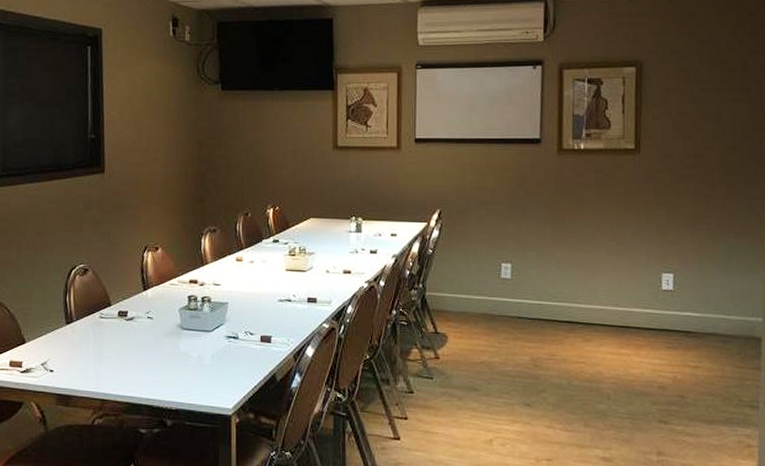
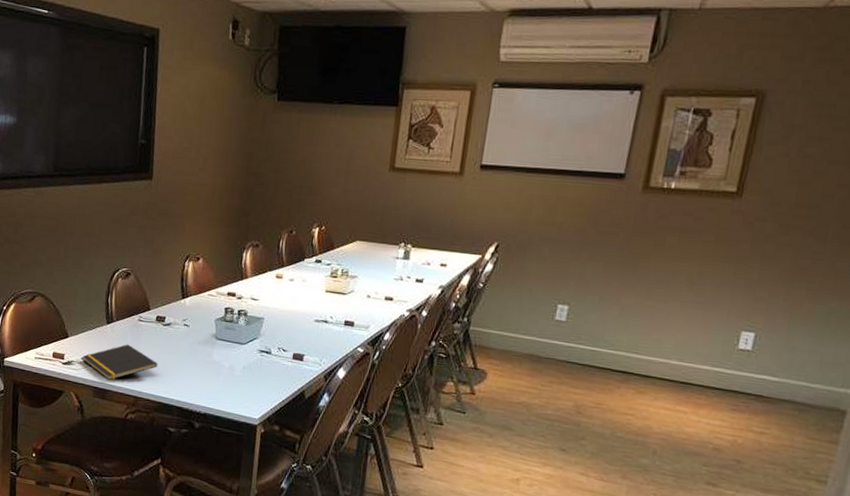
notepad: none [42,344,124,385] -> present [83,344,158,381]

